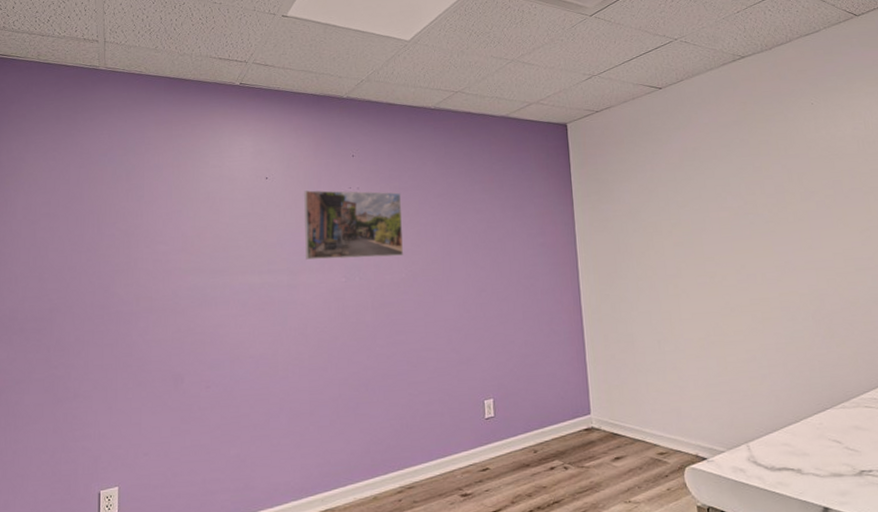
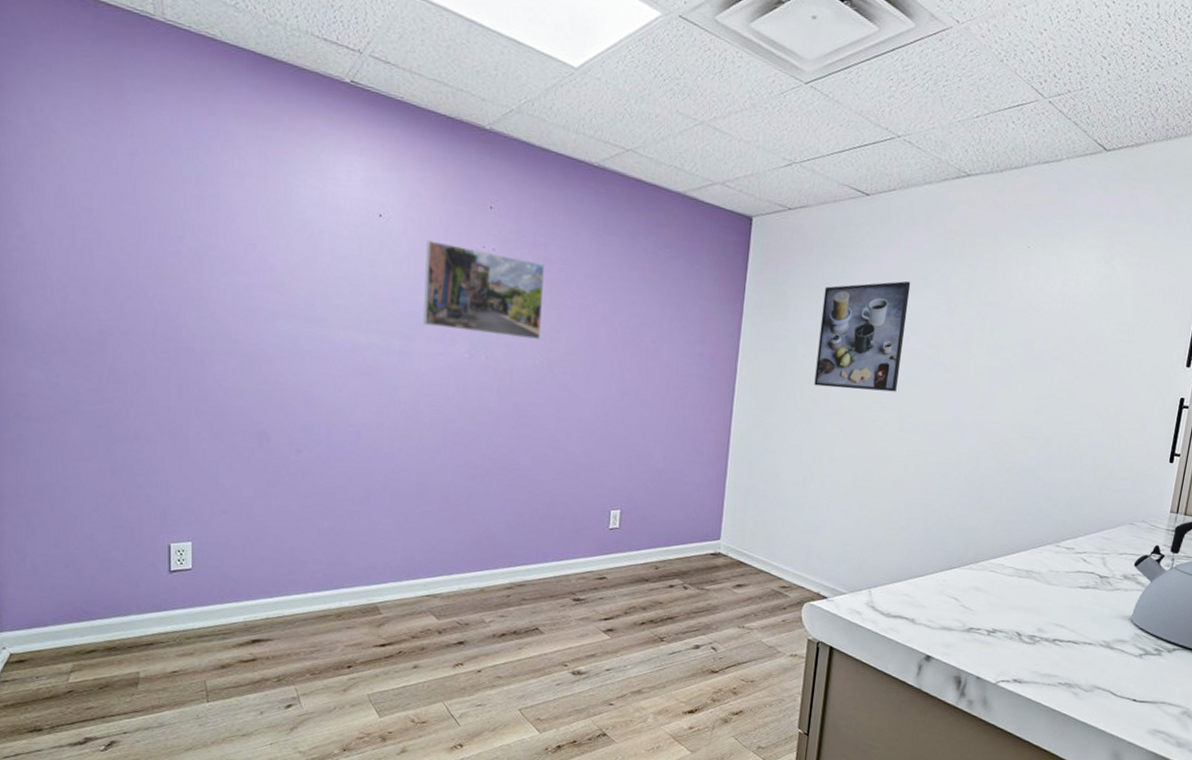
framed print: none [640,150,726,255] -> present [814,280,911,392]

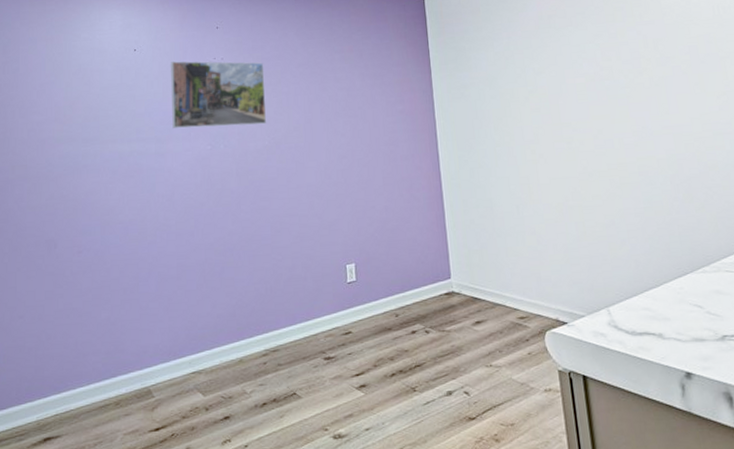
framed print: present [814,280,911,392] -> none [496,18,582,121]

